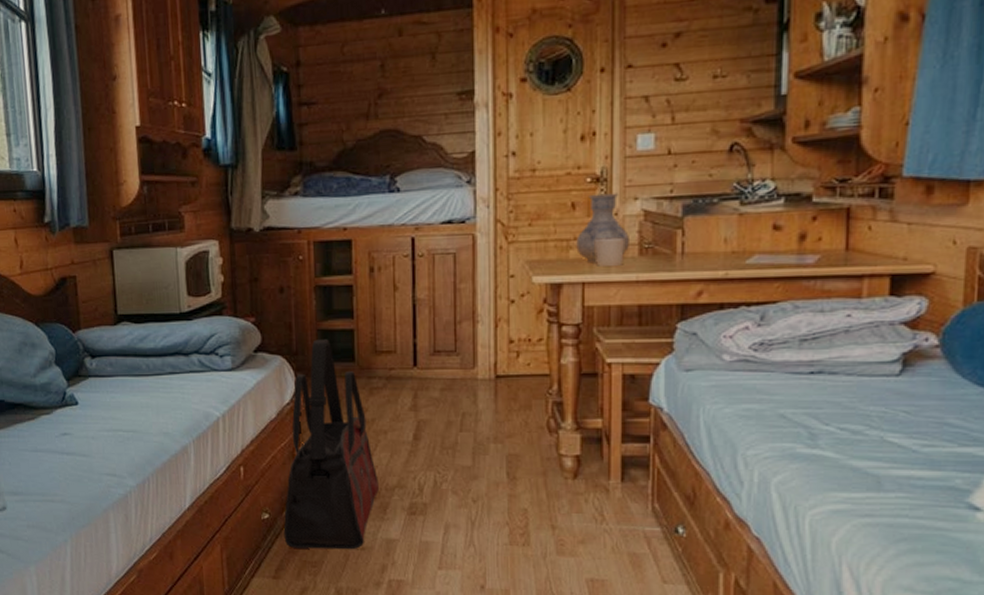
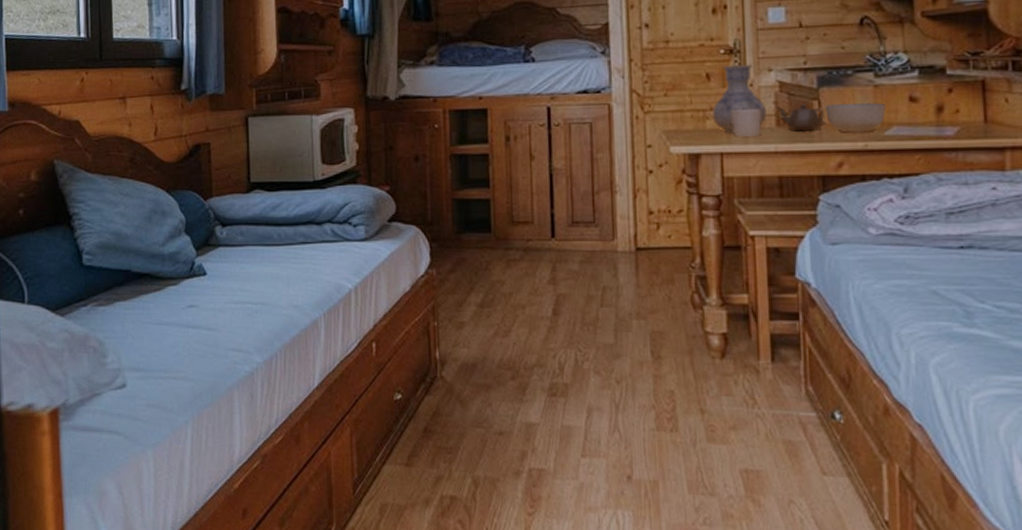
duffel bag: present [283,339,379,550] -> none [417,209,517,435]
teapot: none [641,233,689,261] -> present [777,104,826,132]
bowl: none [689,231,748,263] -> present [825,103,886,135]

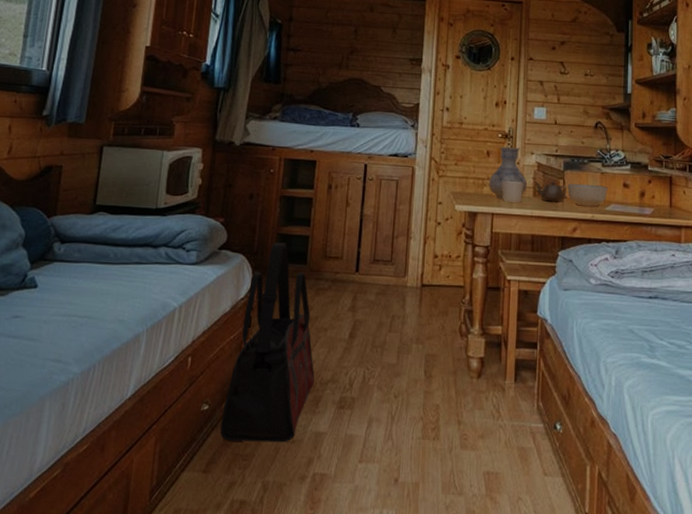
duffel bag: none [417,209,517,435] -> present [219,242,315,443]

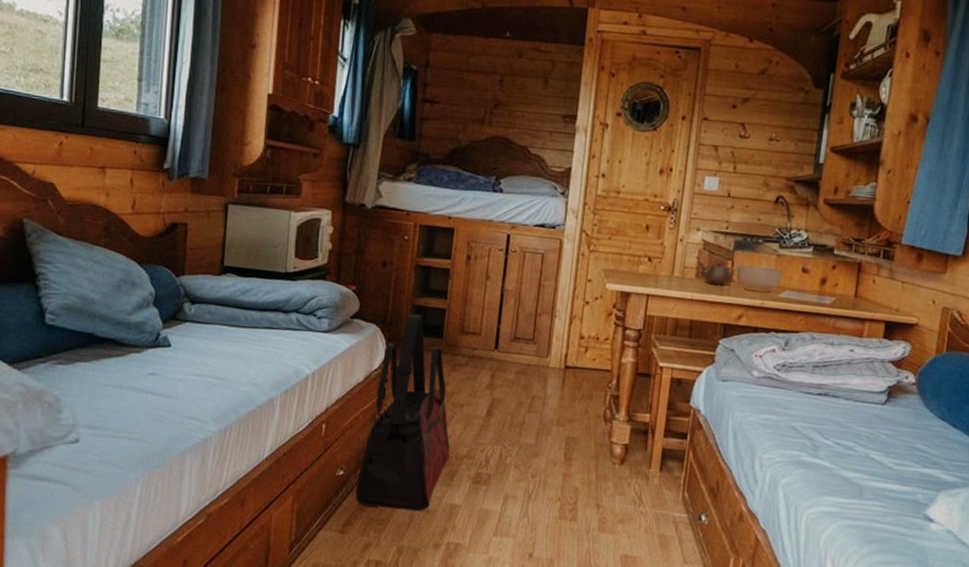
vase: present [489,146,528,199] -> none [645,220,690,280]
mug: present [502,180,523,204] -> none [660,259,685,285]

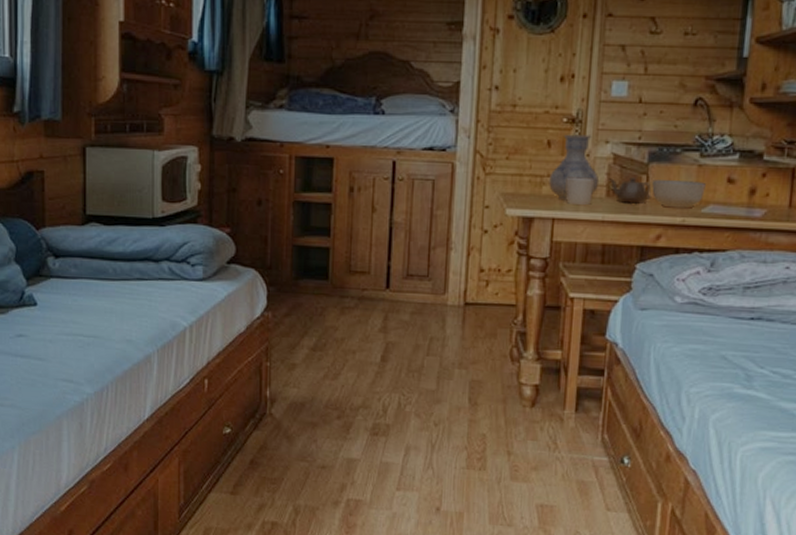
duffel bag: present [355,314,450,512] -> none [244,255,344,468]
vase: none [645,220,690,280] -> present [549,134,600,201]
mug: none [660,259,685,285] -> present [566,177,594,206]

